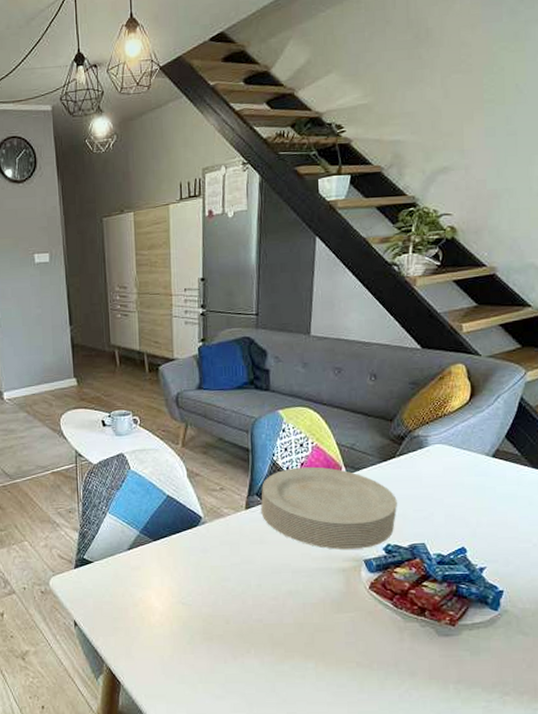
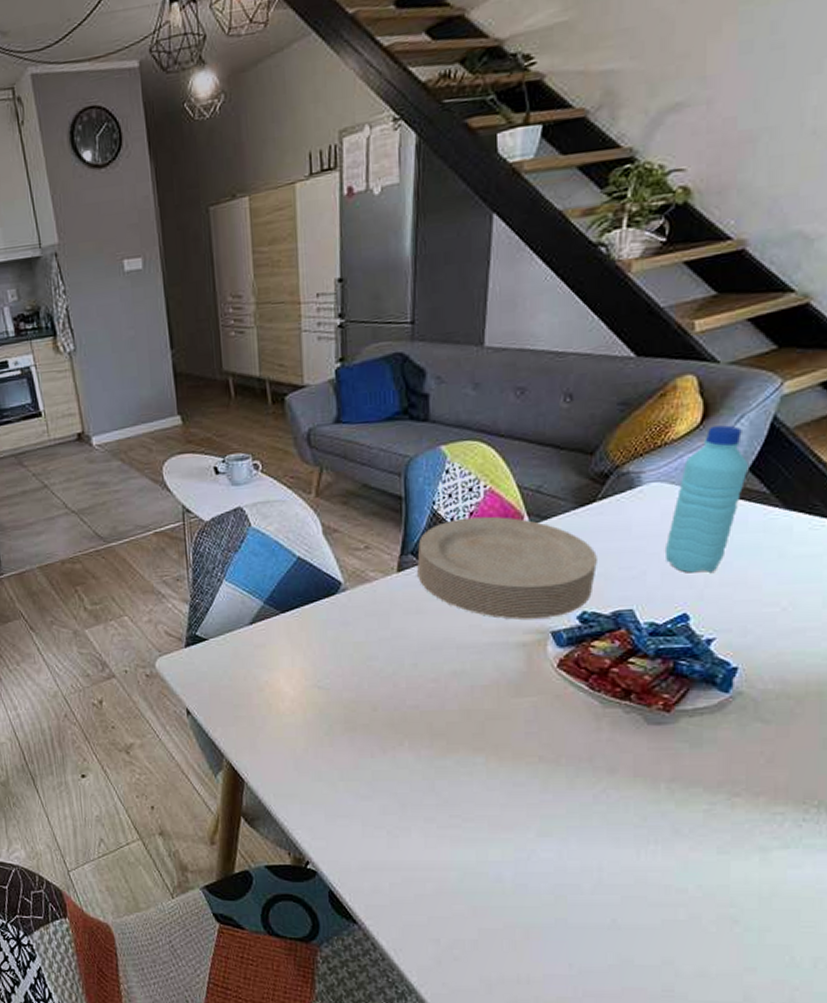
water bottle: none [446,403,505,515] -> present [664,425,749,573]

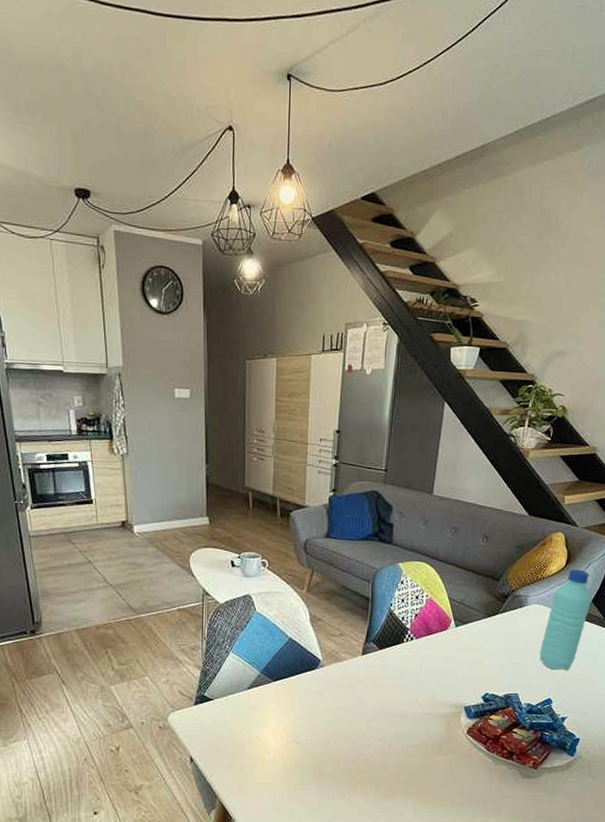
plate: present [417,516,597,620] -> none [376,618,497,697]

